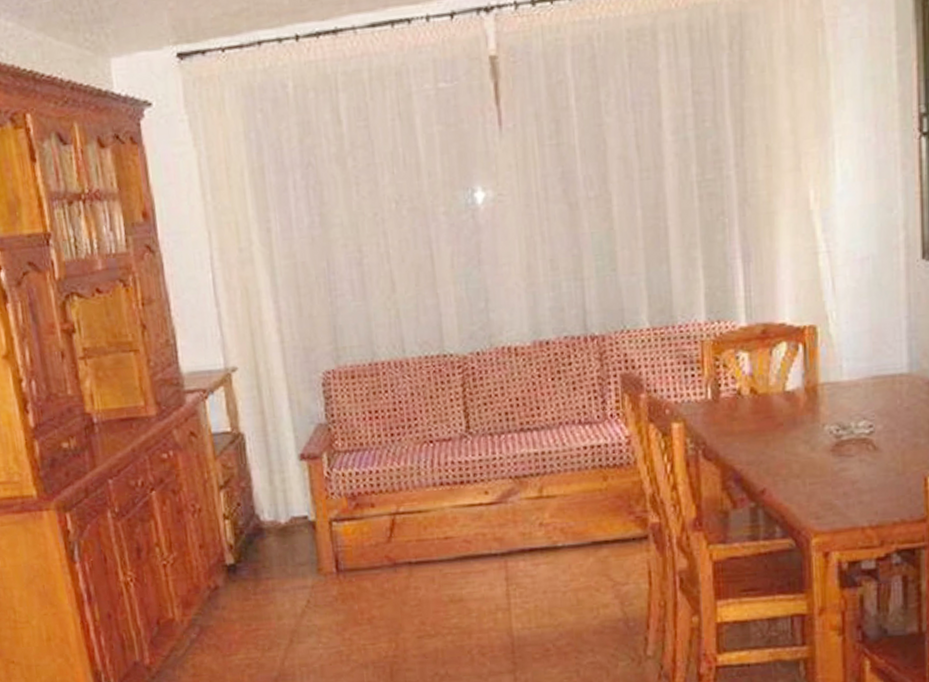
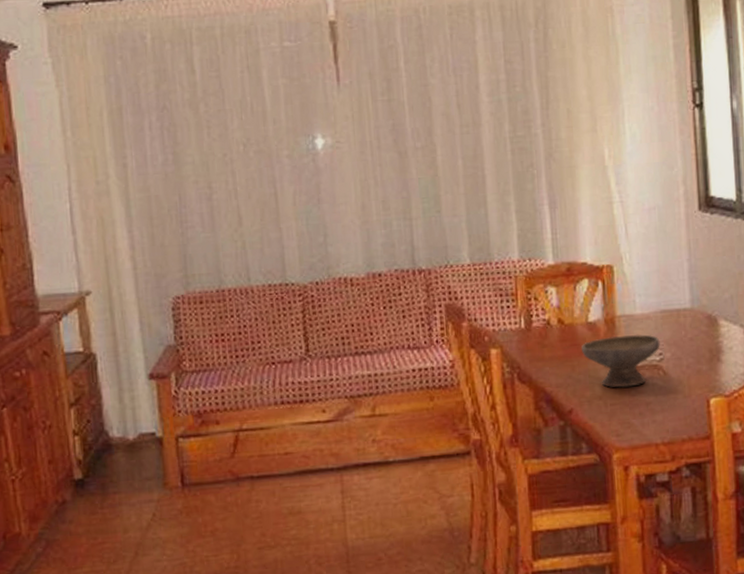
bowl: none [777,403,870,465] -> present [582,334,660,388]

